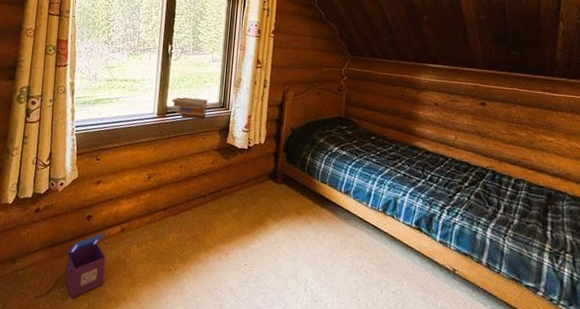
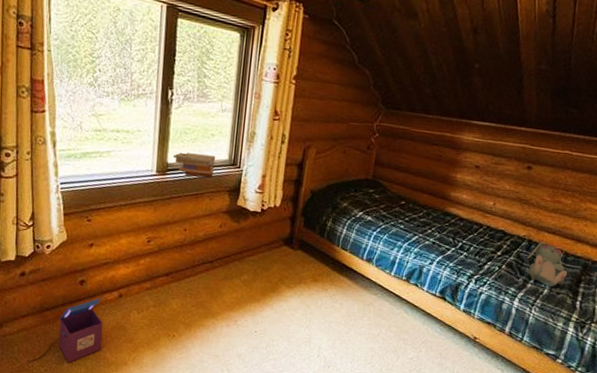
stuffed animal: none [493,172,534,217] -> present [527,242,568,288]

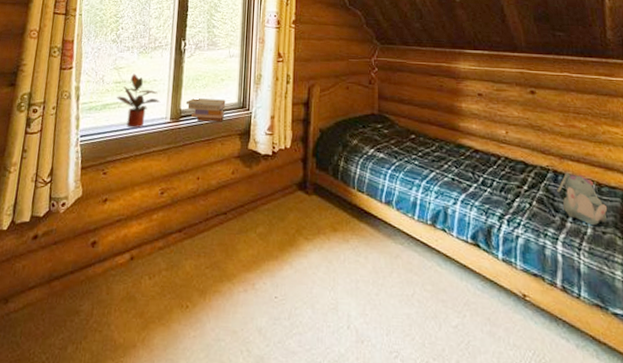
toy box: present [28,298,103,363] -> none [29,262,113,348]
potted plant: none [97,122,146,179] -> present [116,73,161,129]

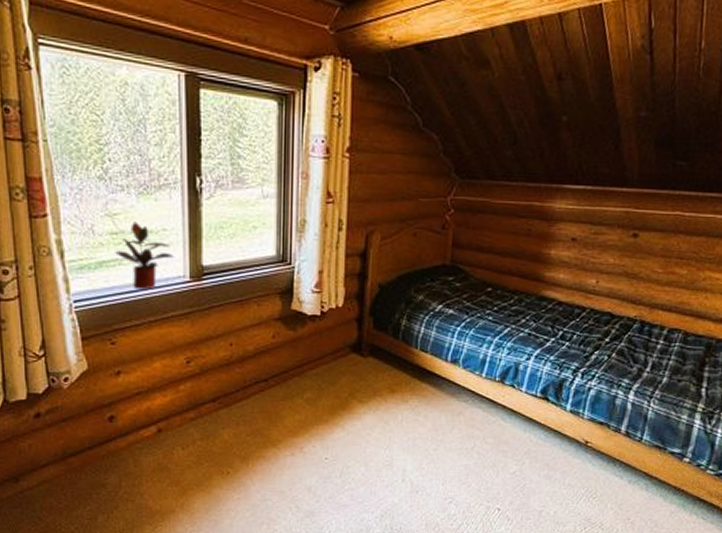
books: present [185,98,226,122] -> none [208,251,261,280]
stuffed animal: present [557,172,608,226] -> none [640,322,690,375]

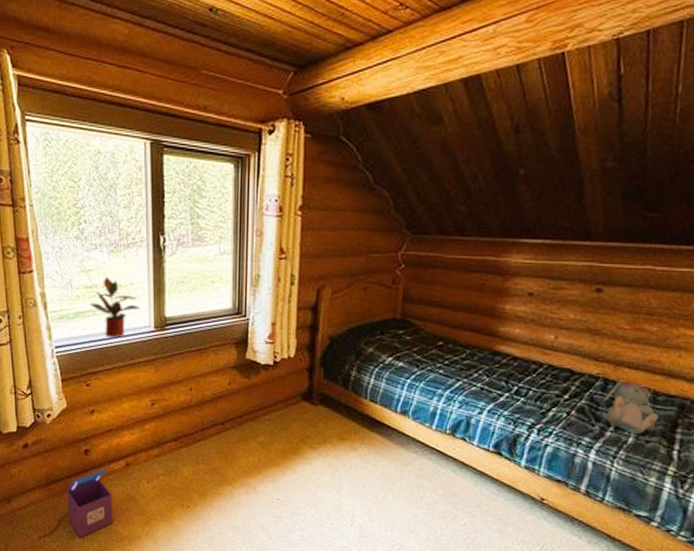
toy box: none [53,435,142,520] -> present [39,468,113,538]
stuffed animal: none [640,322,690,375] -> present [603,380,659,435]

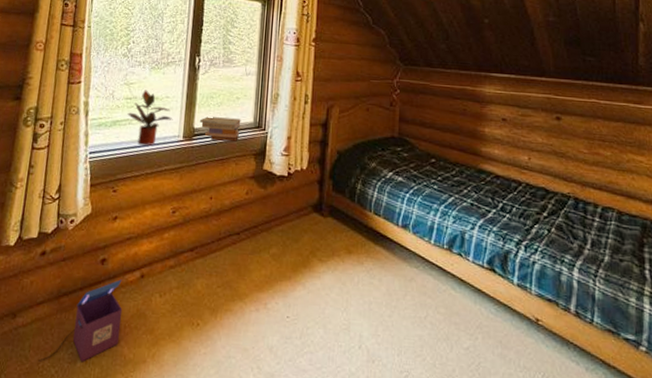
books: none [170,304,218,331] -> present [199,116,241,142]
stuffed animal: present [603,380,659,435] -> none [577,199,627,254]

